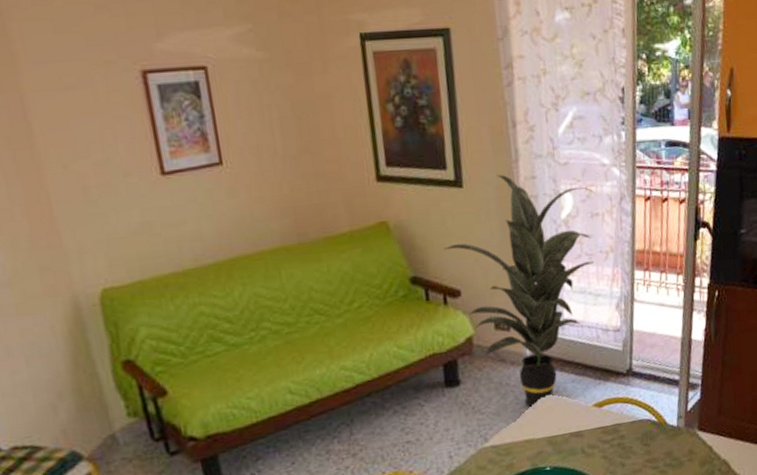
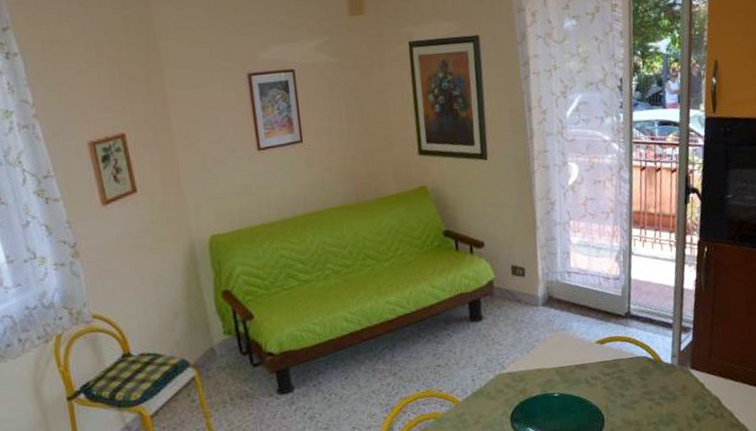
indoor plant: present [443,174,595,409] -> none [470,149,597,343]

